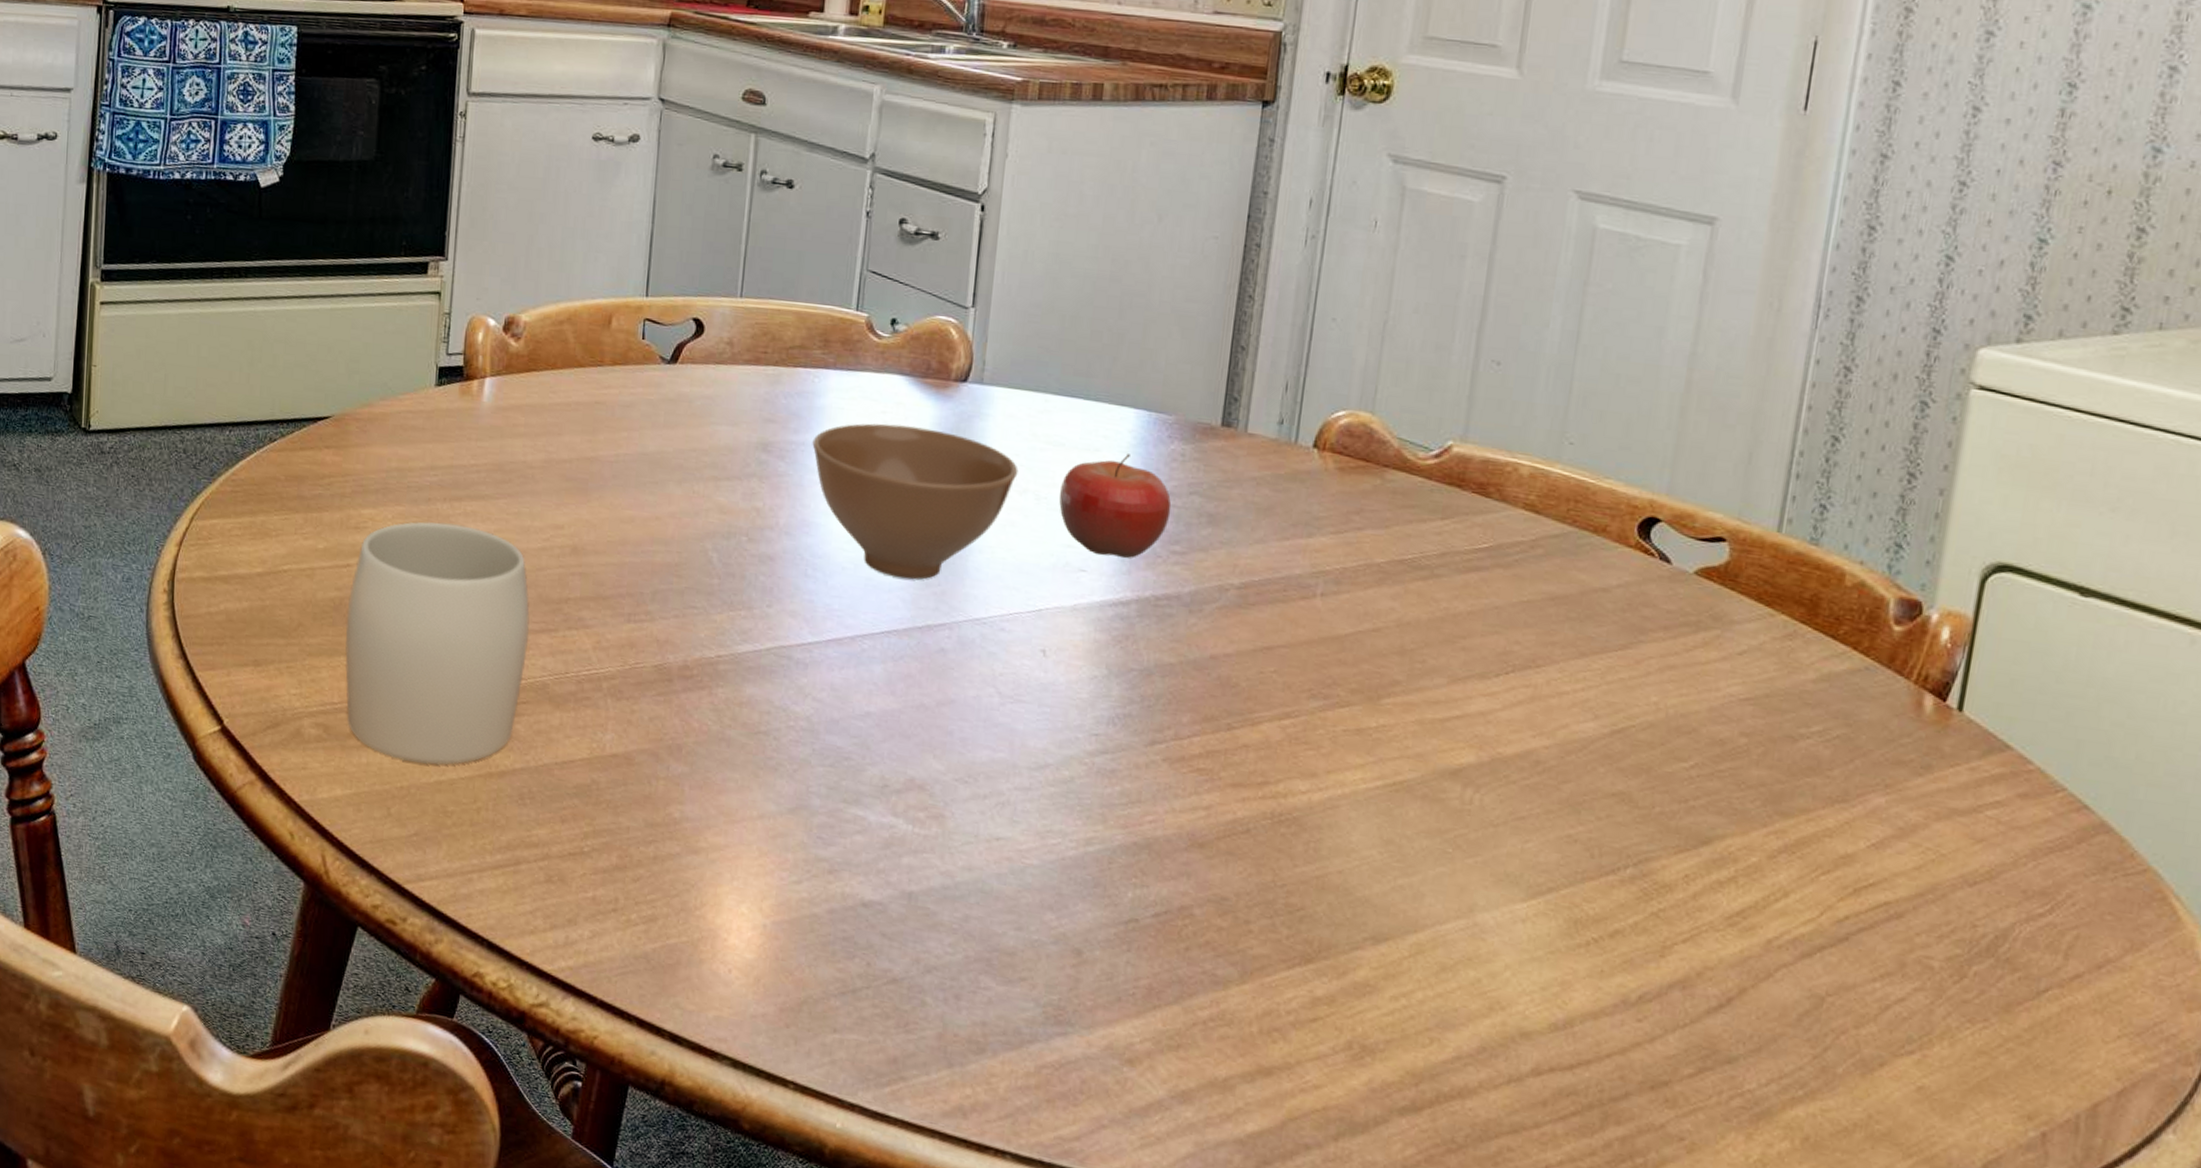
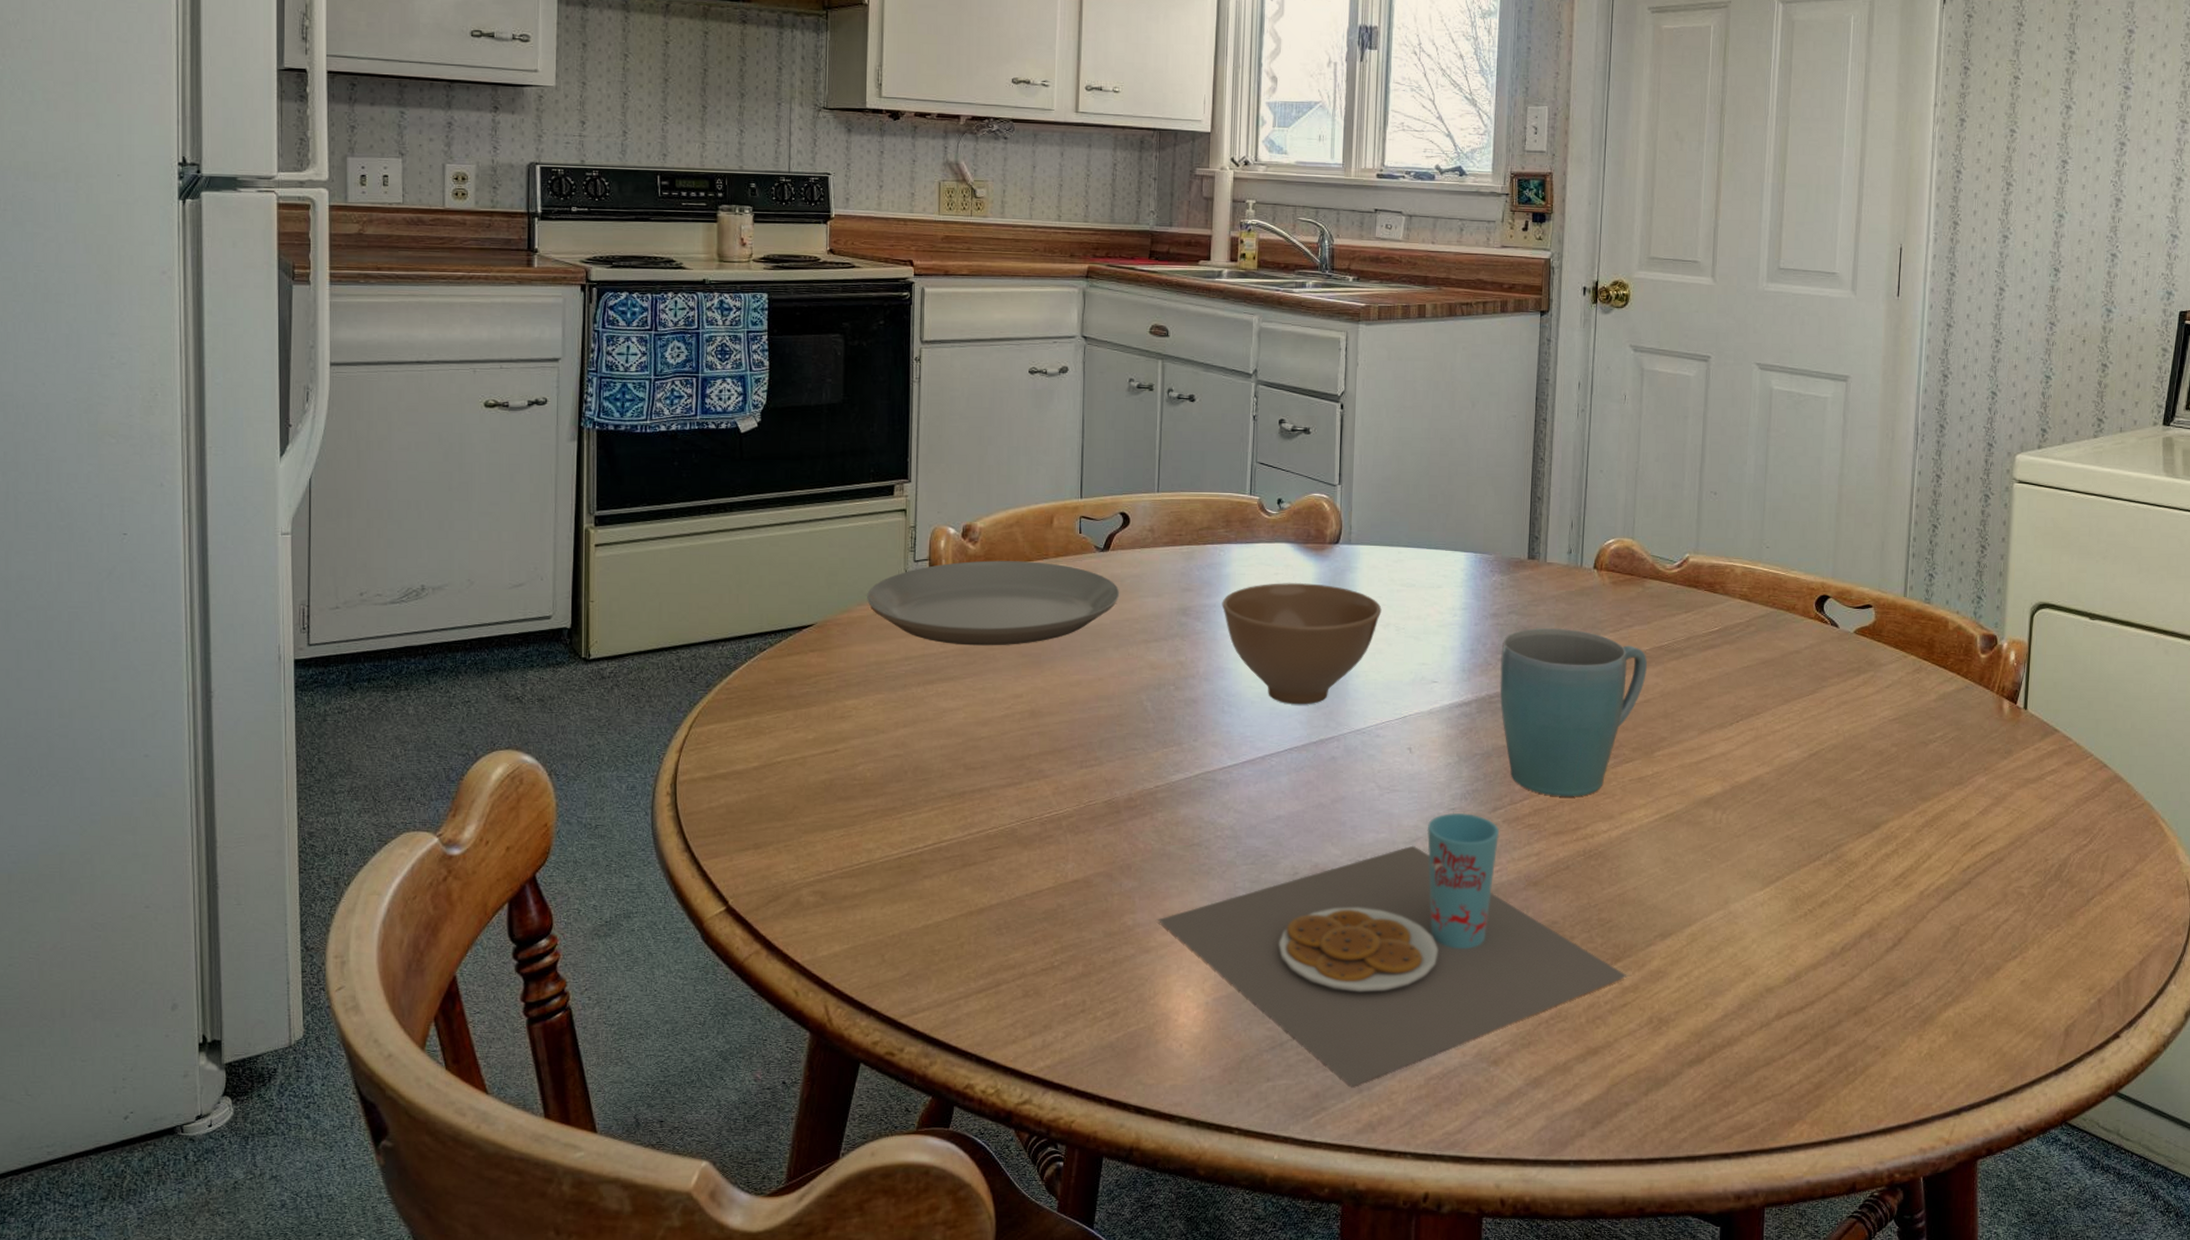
mug: present [345,521,530,766] -> none [836,704,998,913]
plate: none [391,360,688,466] -> present [867,560,1120,646]
place setting: none [710,739,1321,1059] -> present [1158,812,1627,1087]
fruit: present [1059,454,1172,558] -> none [1413,587,1496,668]
mug: none [1169,517,1381,743] -> present [1500,627,1647,796]

